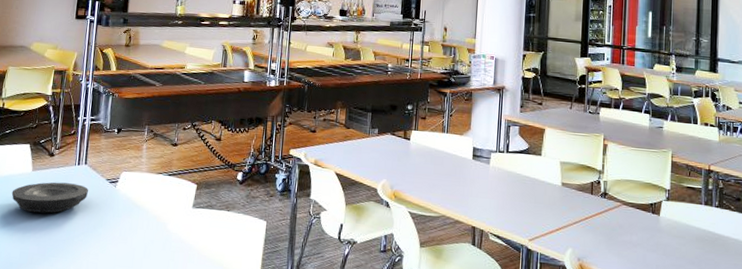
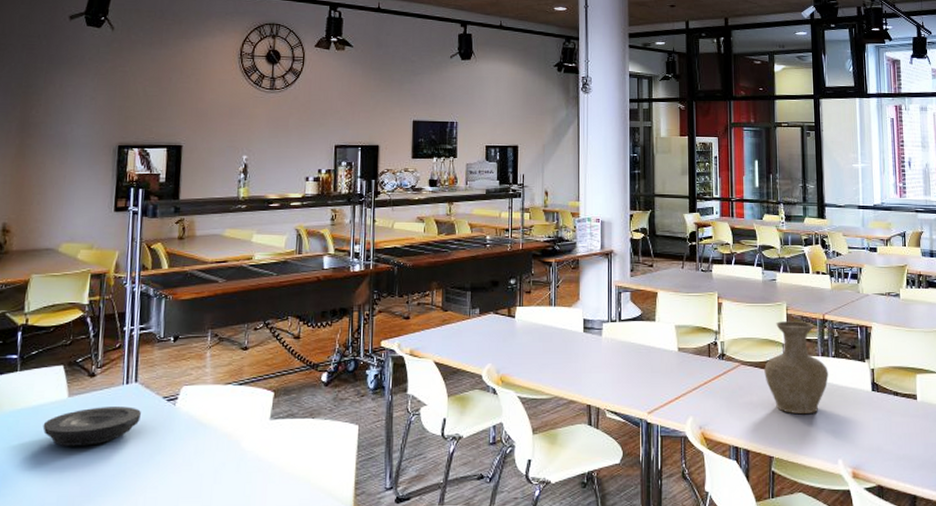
vase: none [645,167,711,259] -> present [764,321,829,415]

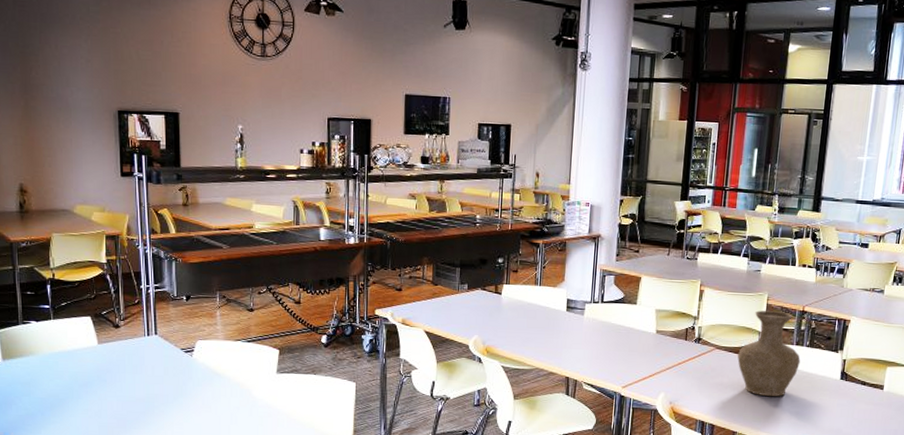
plate: present [43,407,141,447] -> none [79,354,163,387]

